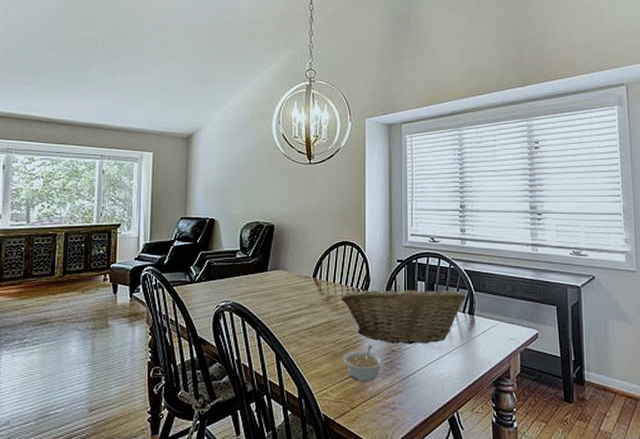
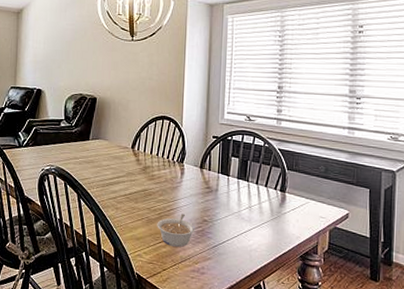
fruit basket: present [341,285,466,344] -> none [157,160,278,216]

